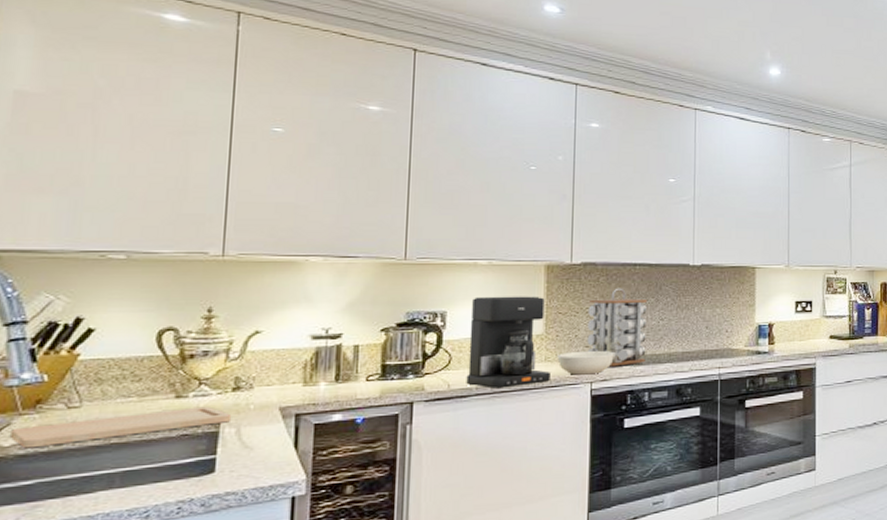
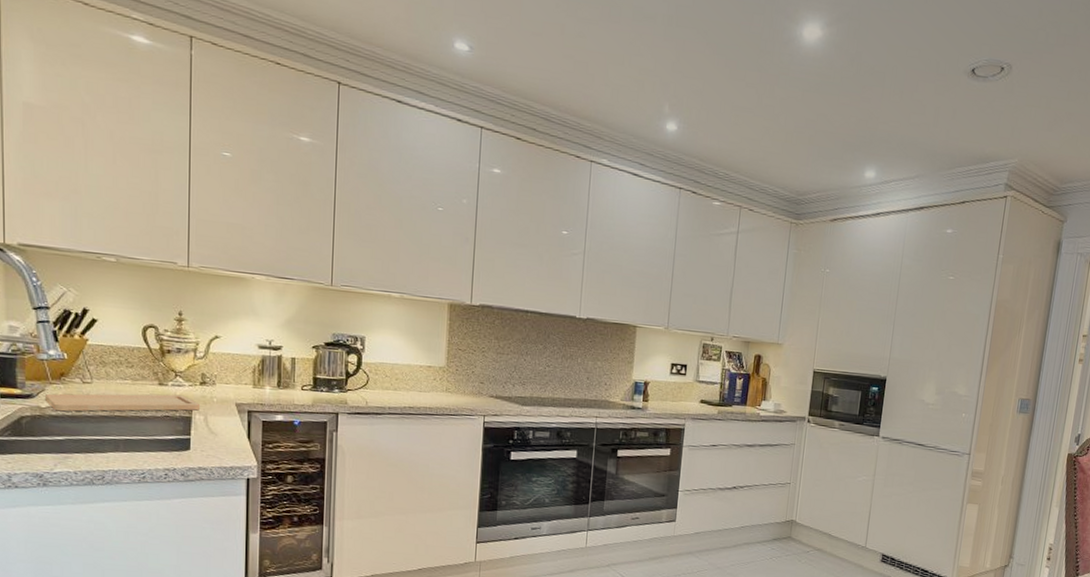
coffee maker: present [466,296,550,390] -> none [381,326,450,412]
bowl: present [557,350,616,376] -> none [456,386,506,410]
spice rack: present [587,288,647,367] -> none [481,332,536,405]

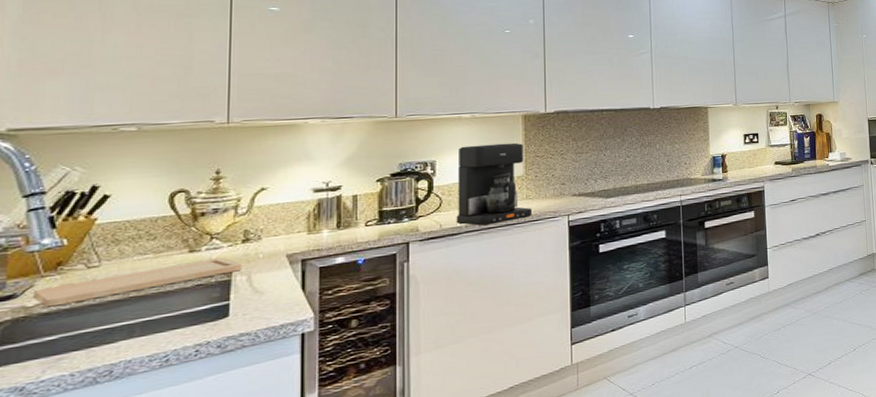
coffee maker: none [381,326,450,412] -> present [456,142,532,227]

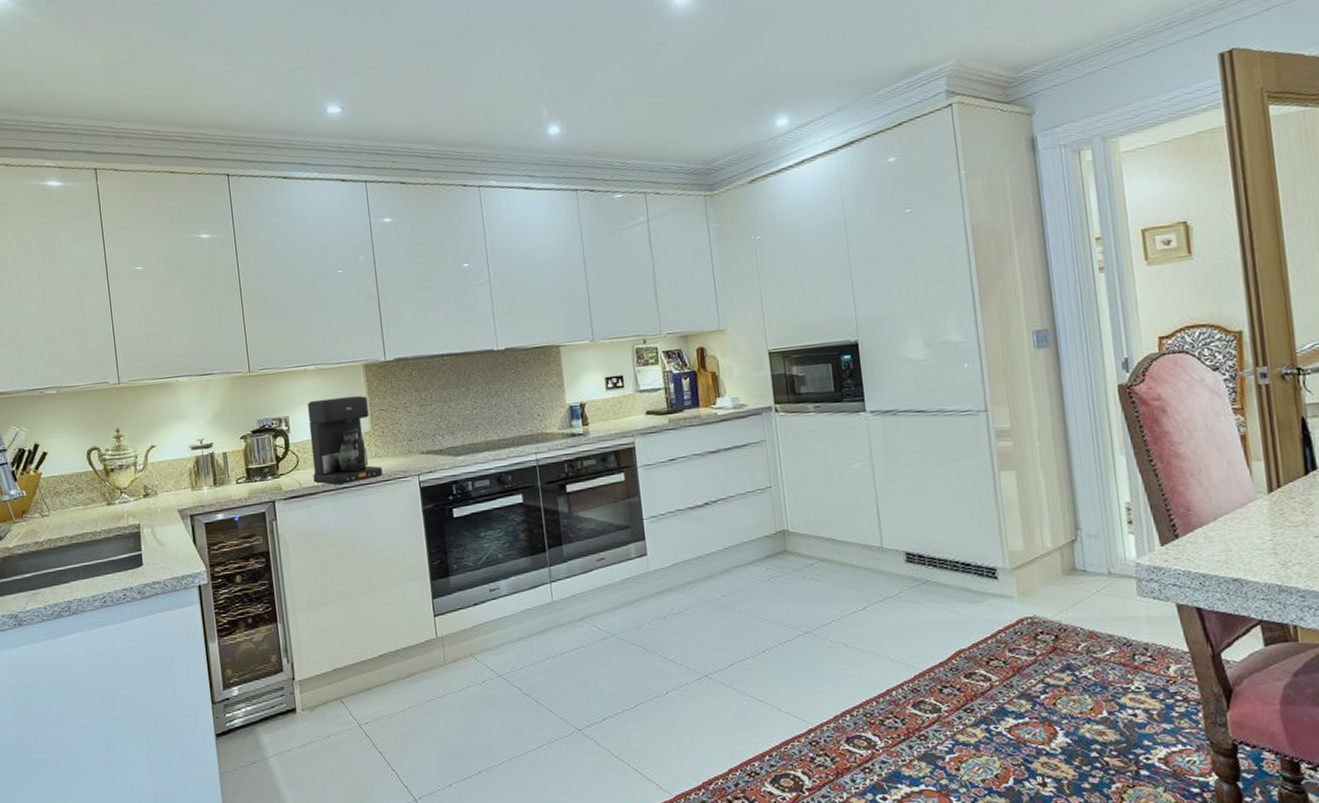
cutting board: present [34,257,241,308] -> none [12,511,146,549]

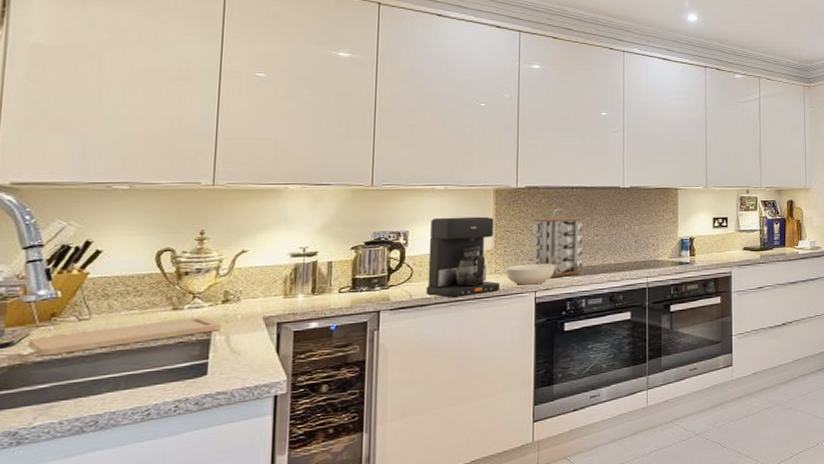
cutting board: none [12,511,146,549] -> present [29,317,221,356]
bowl: none [385,443,437,470] -> present [505,263,556,286]
spice rack: none [406,380,465,459] -> present [531,208,583,277]

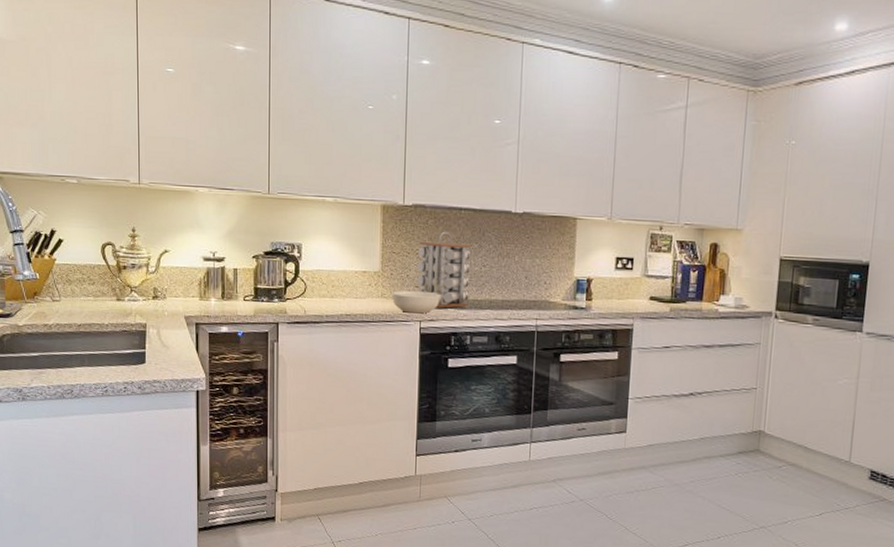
cutting board: present [29,317,221,356] -> none [22,309,153,329]
coffee maker: present [426,216,499,299] -> none [318,232,386,320]

